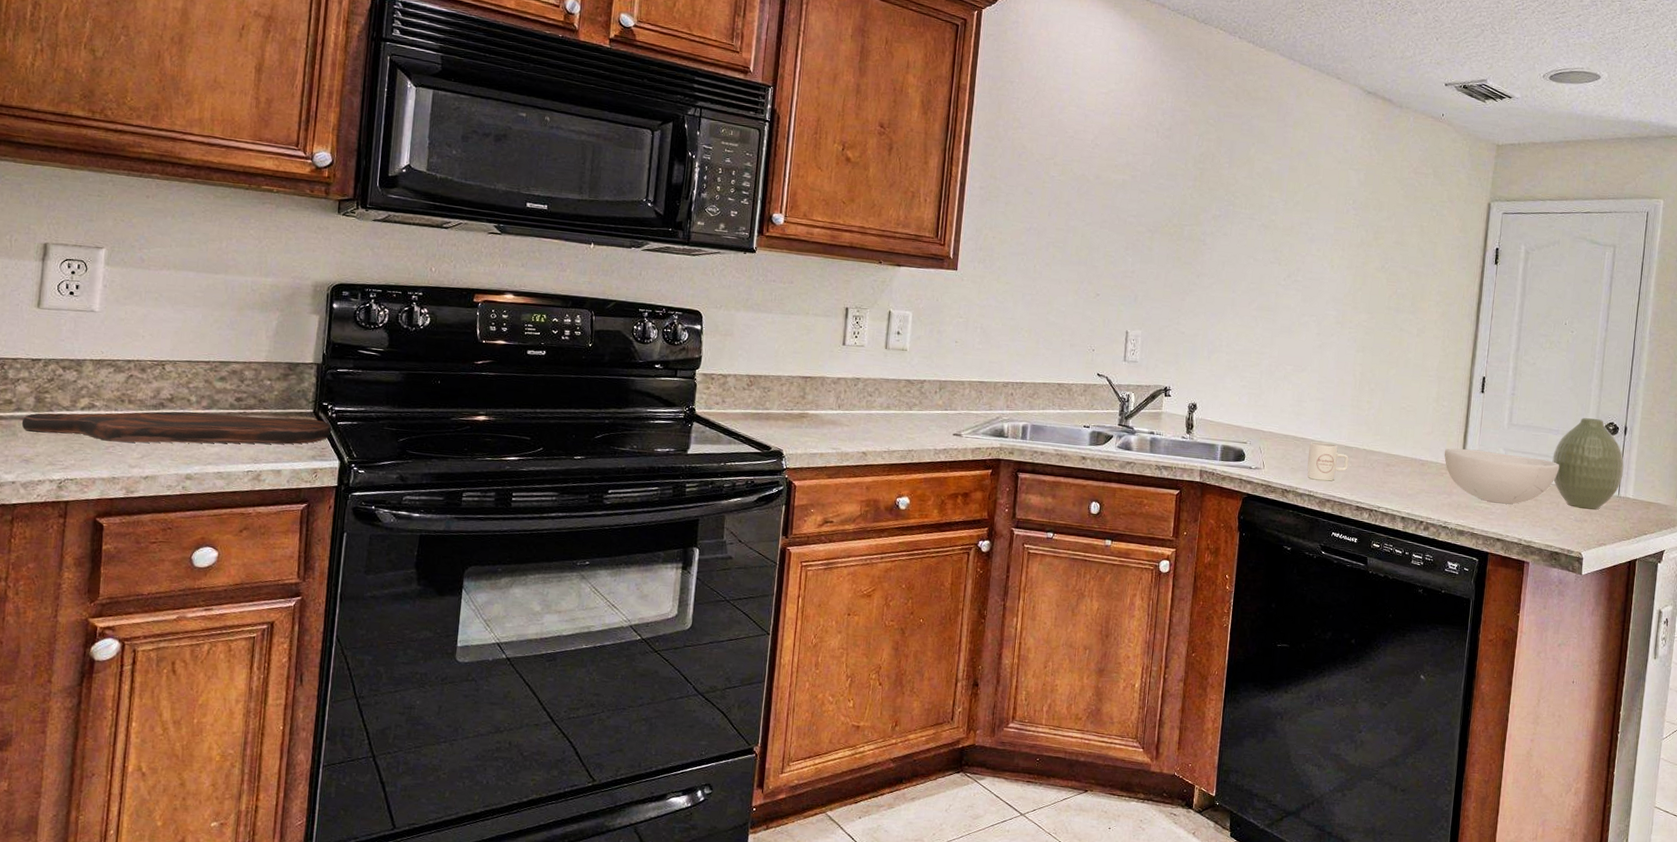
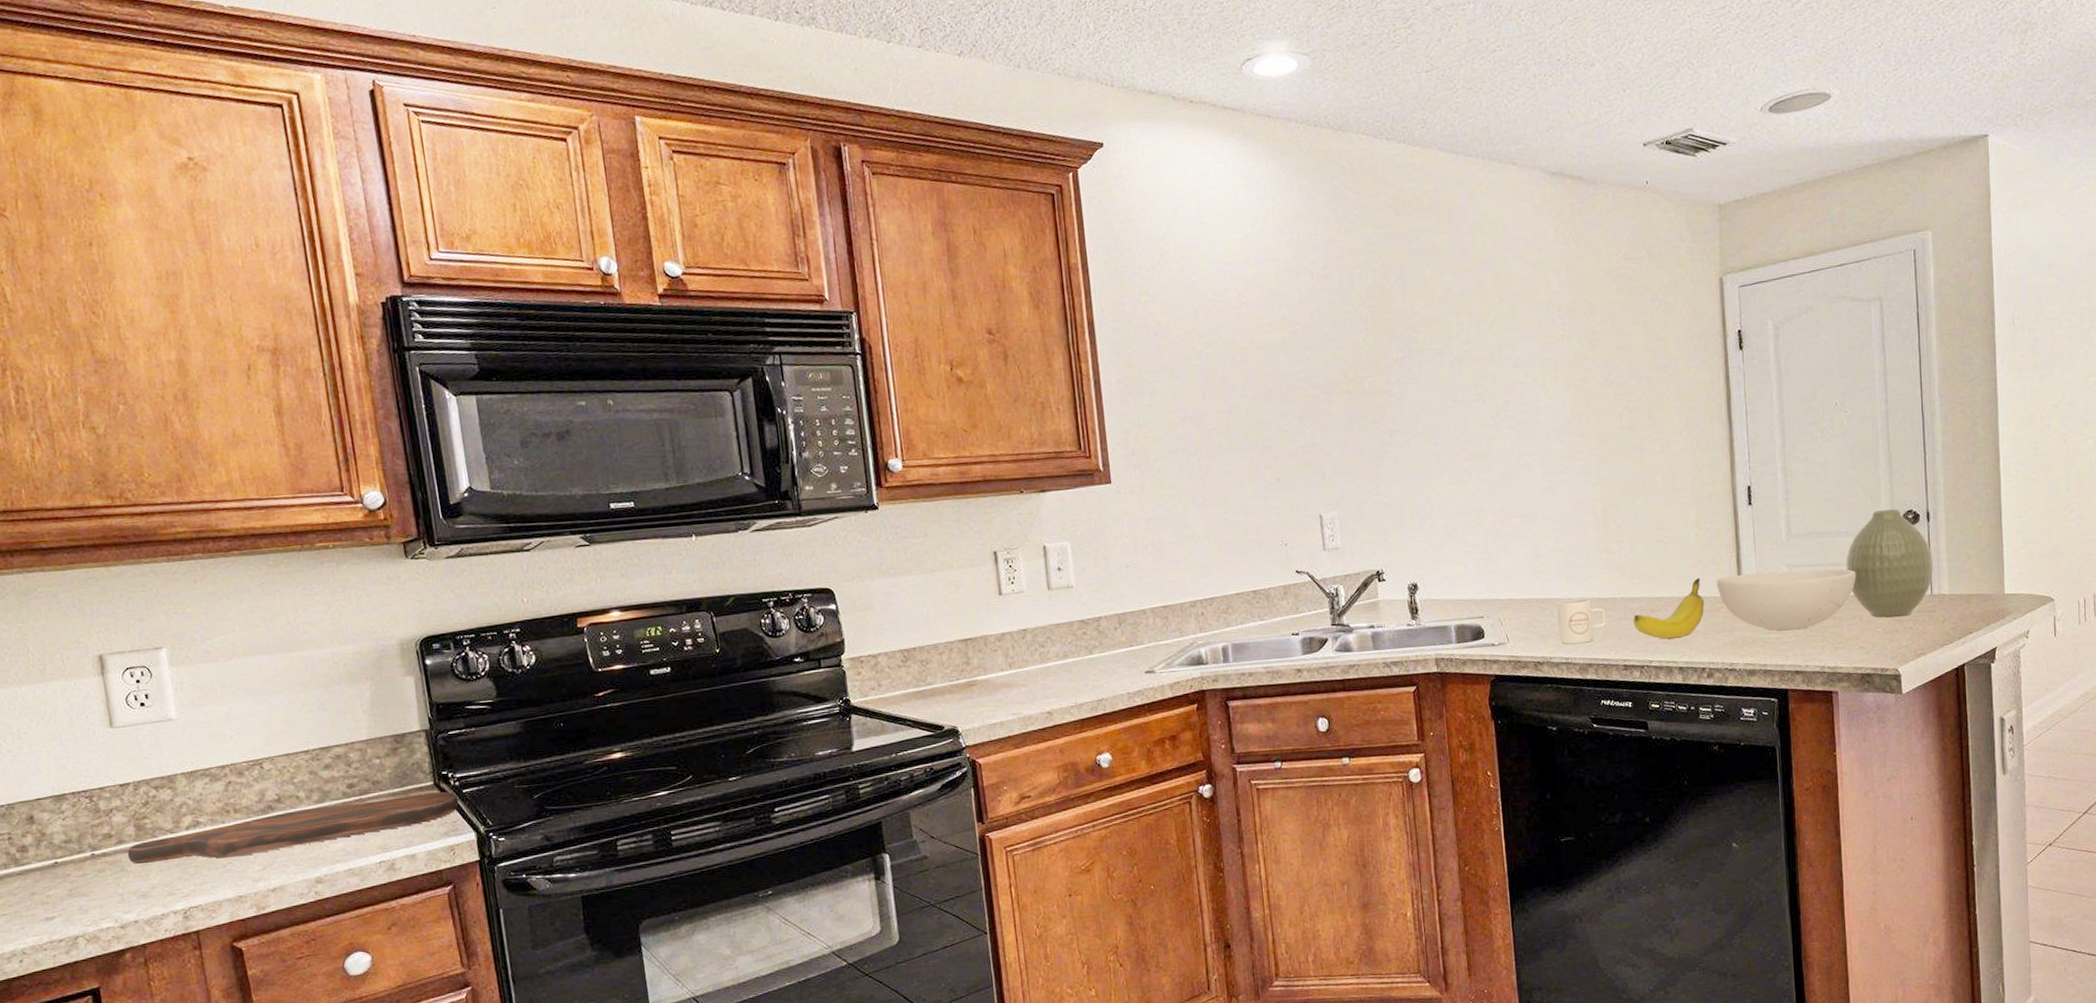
fruit: none [1370,445,1432,492] -> present [1633,578,1705,640]

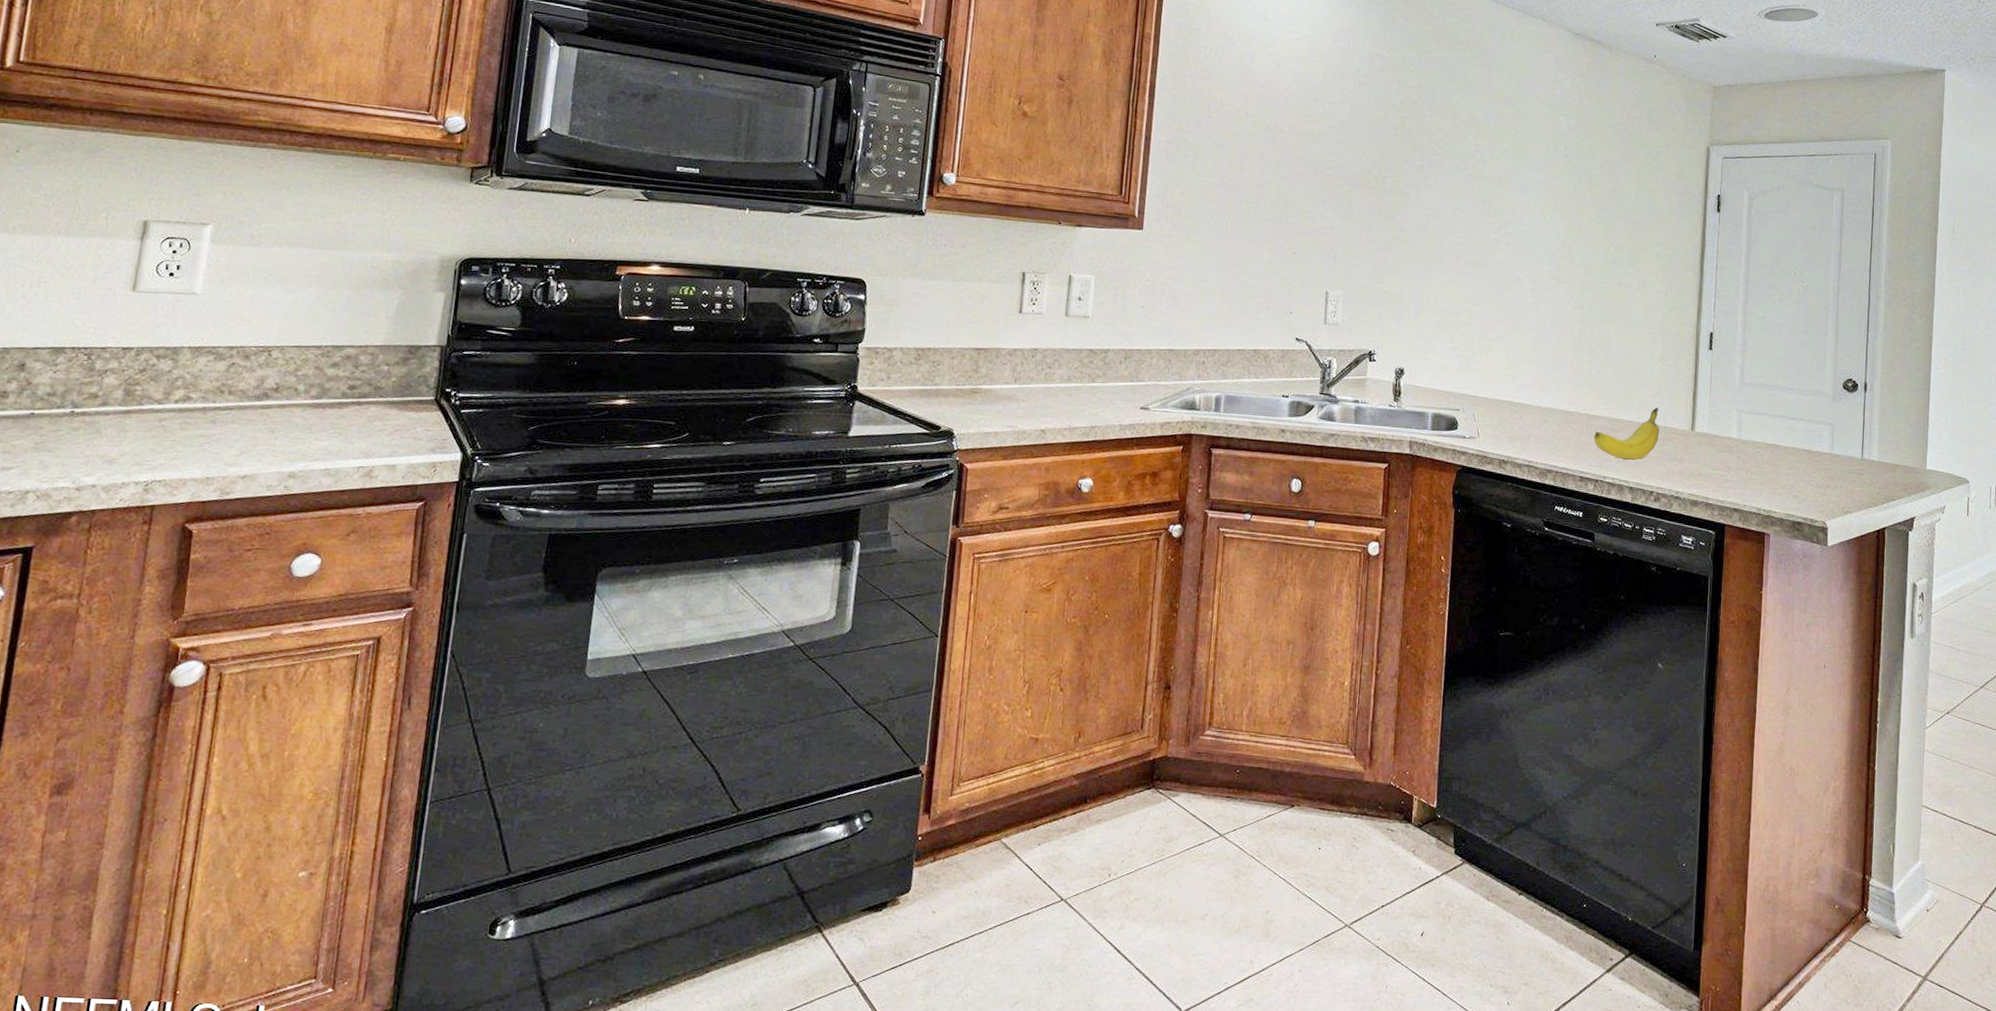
cutting board: present [127,791,459,864] -> none [107,402,455,439]
mug: present [1557,598,1607,645] -> none [1525,407,1570,450]
bowl: present [1716,568,1856,631] -> none [1672,410,1798,471]
vase: present [1846,509,1934,618] -> none [1789,374,1866,474]

